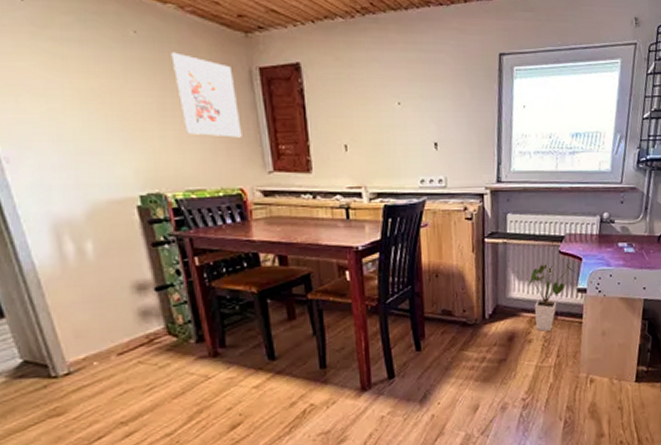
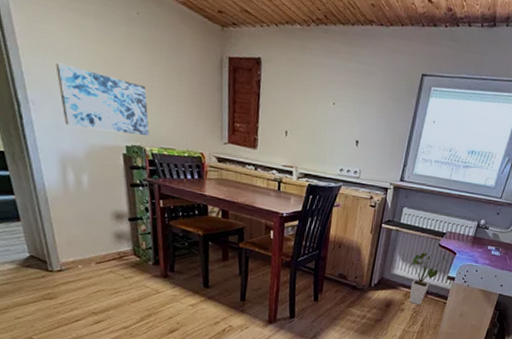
wall art: none [33,106,169,182] -> present [56,62,150,136]
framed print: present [171,52,242,138] -> none [162,34,209,112]

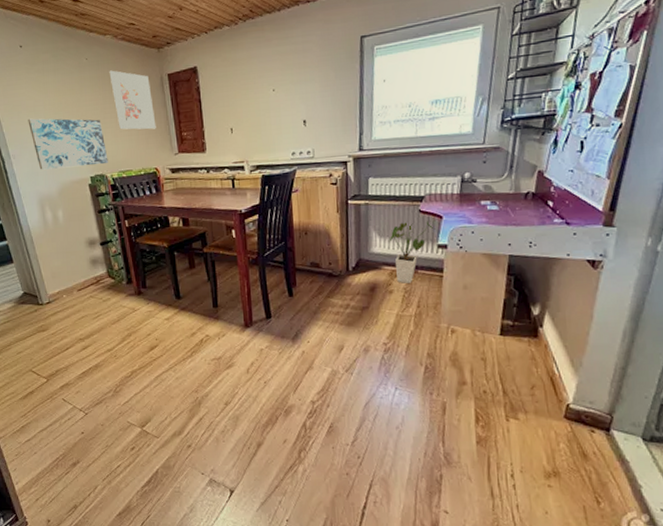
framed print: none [162,34,209,112] -> present [109,70,156,130]

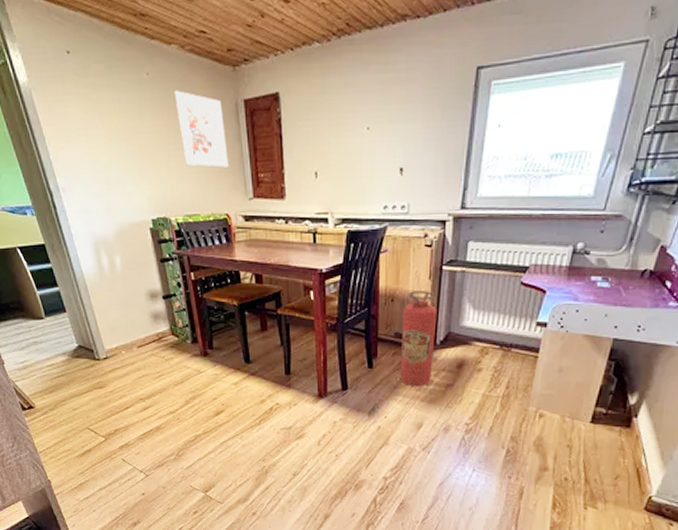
wall art: present [28,118,108,170] -> none [78,144,173,208]
fire extinguisher: none [316,223,348,312] -> present [400,291,437,387]
house plant: present [389,221,436,283] -> none [483,295,537,362]

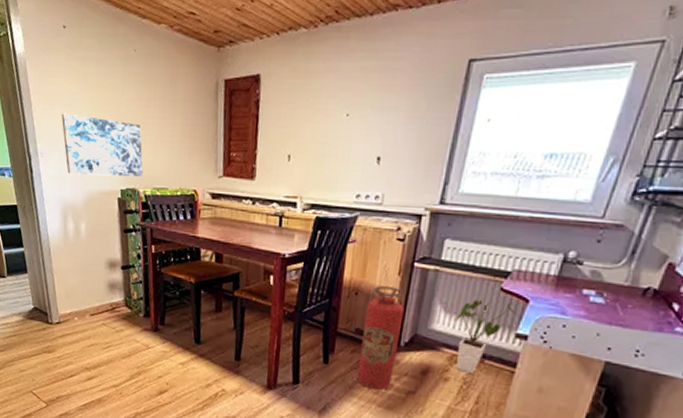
wall art: none [78,144,173,208] -> present [61,113,143,178]
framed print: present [174,90,229,168] -> none [158,67,203,144]
house plant: none [483,295,537,362] -> present [455,299,518,373]

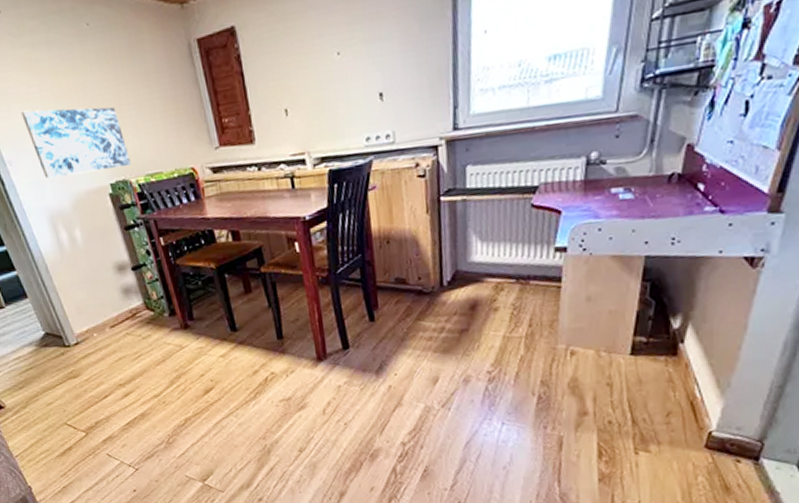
fire extinguisher: present [357,286,405,391] -> none [402,226,443,337]
house plant: present [455,299,518,373] -> none [493,217,553,298]

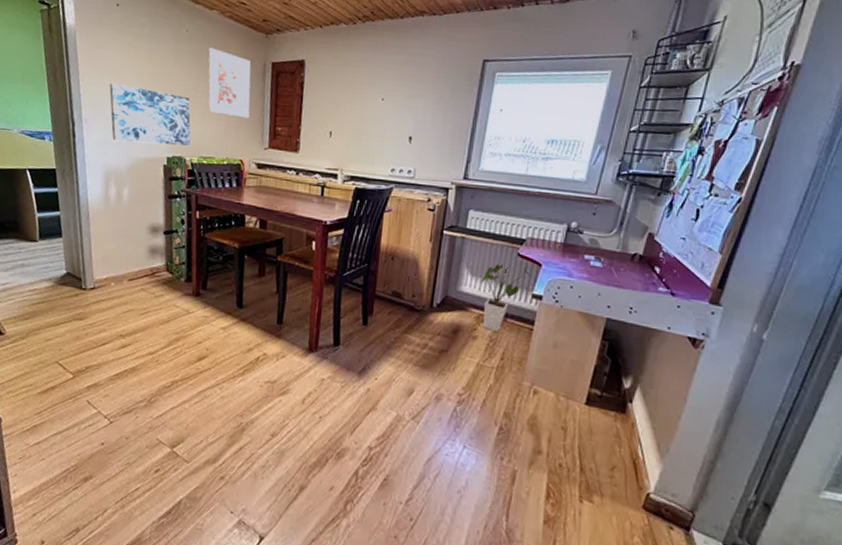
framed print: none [119,38,188,120] -> present [208,47,251,118]
house plant: none [493,217,553,298] -> present [480,264,533,331]

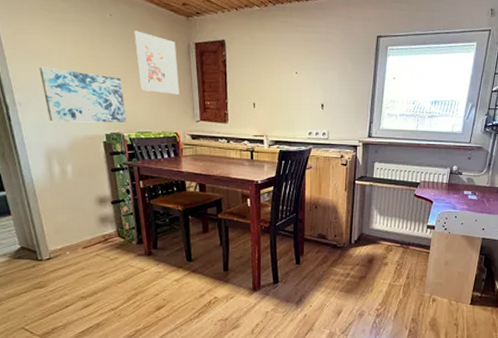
house plant: present [480,264,533,331] -> none [387,204,427,257]

